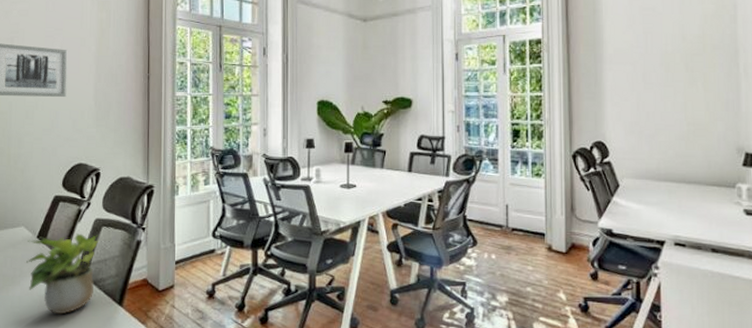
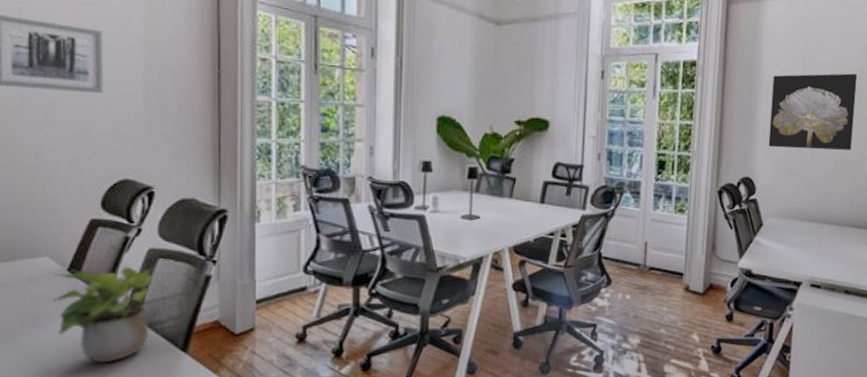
wall art: none [616,40,702,113] -> present [768,73,858,150]

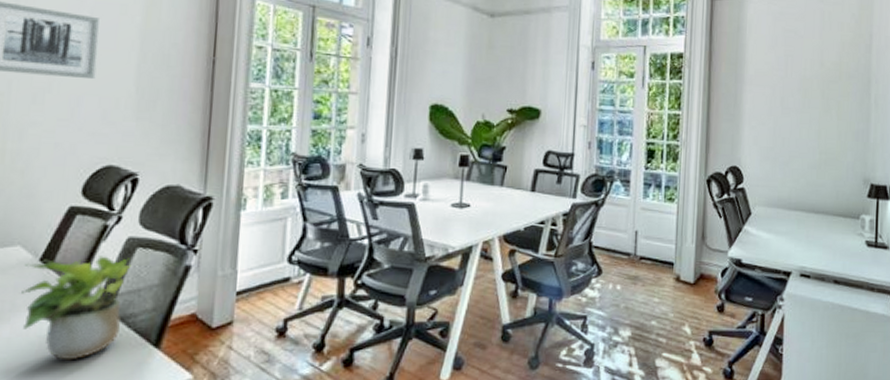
wall art: present [768,73,858,150] -> none [754,66,837,140]

